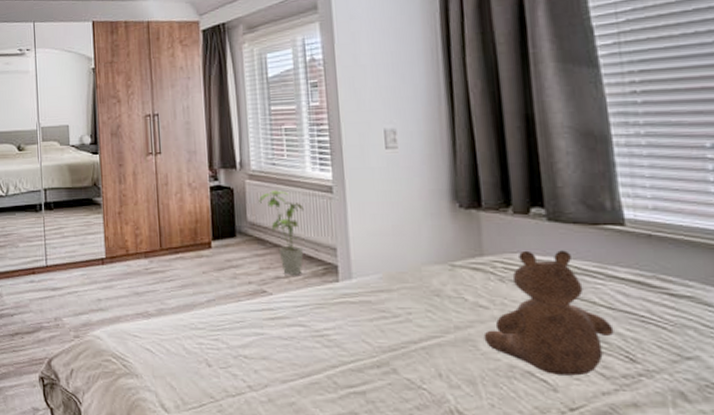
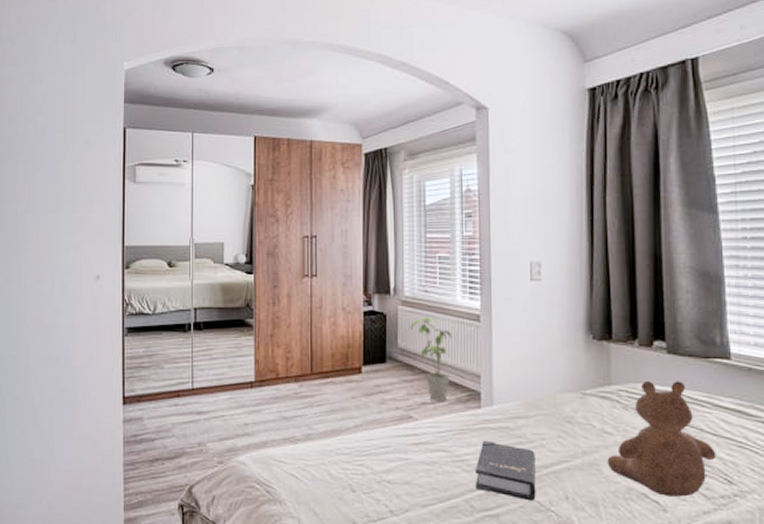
hardback book: none [337,314,405,379] -> present [476,440,536,502]

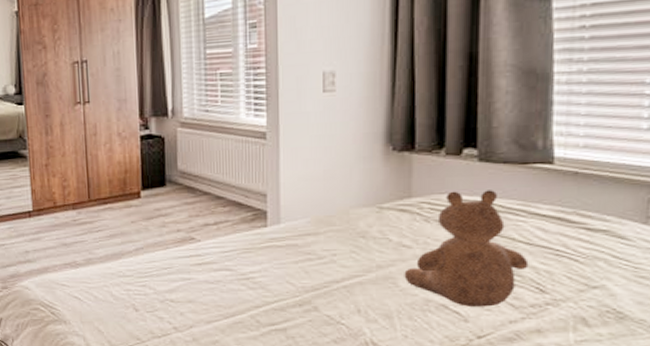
house plant: present [410,317,452,402] -> none [190,138,236,223]
hardback book: present [476,440,536,502] -> none [262,258,326,316]

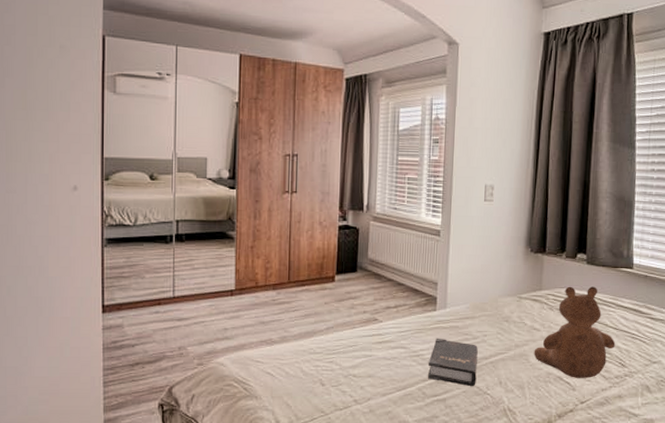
hardback book: none [262,258,326,316] -> present [428,338,478,387]

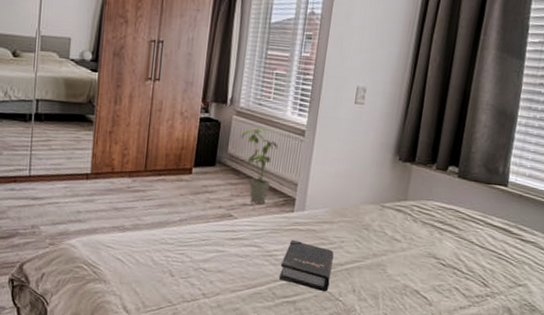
house plant: none [379,232,416,306] -> present [241,128,278,205]
teddy bear: present [533,286,616,378] -> none [391,199,480,295]

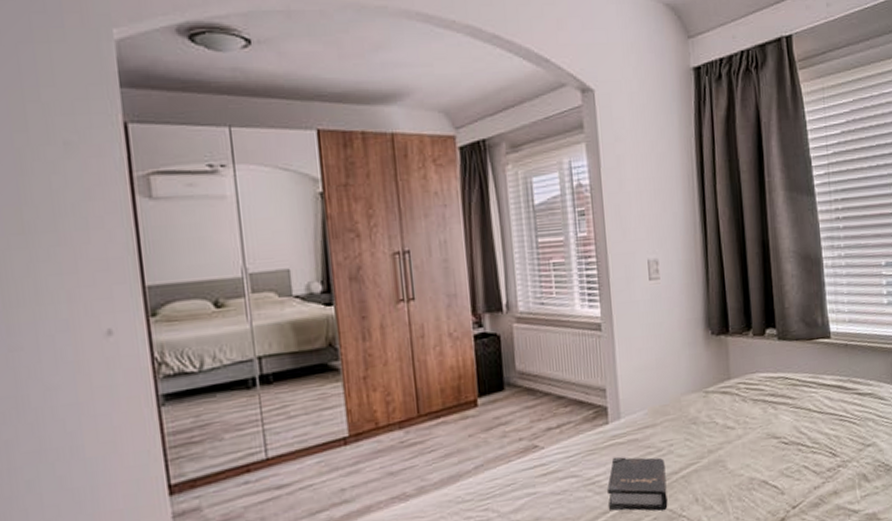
house plant: present [241,128,278,205] -> none [527,332,575,425]

